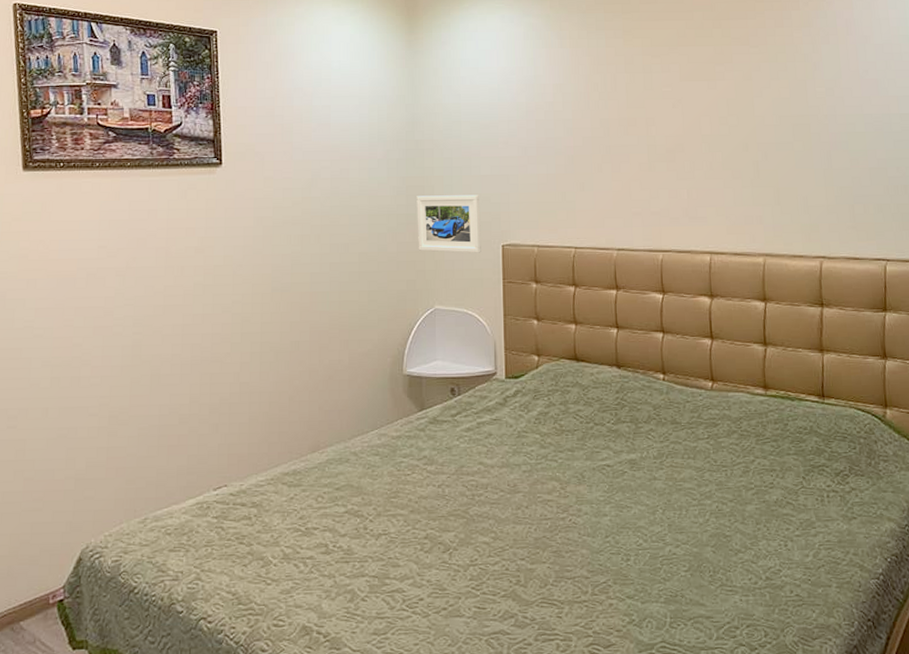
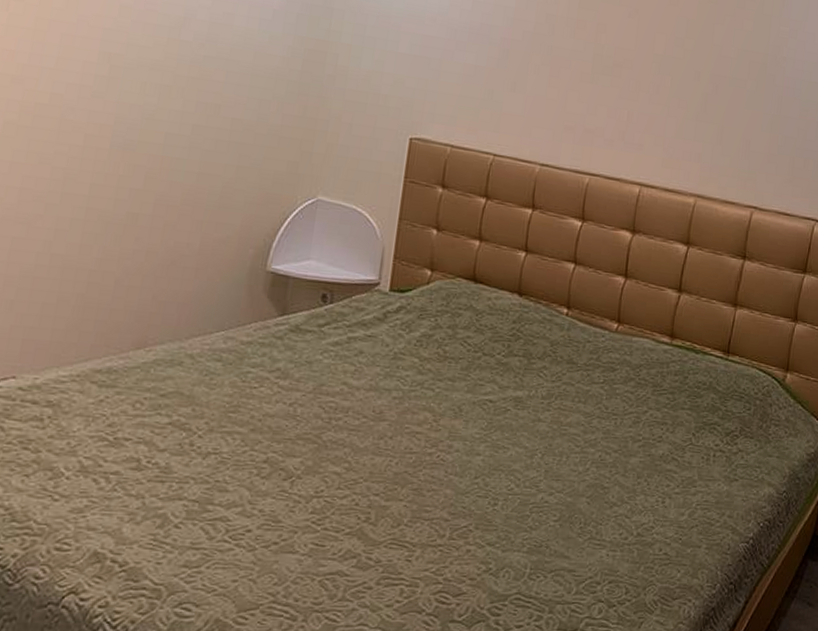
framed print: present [417,195,481,253] -> none [308,62,392,143]

